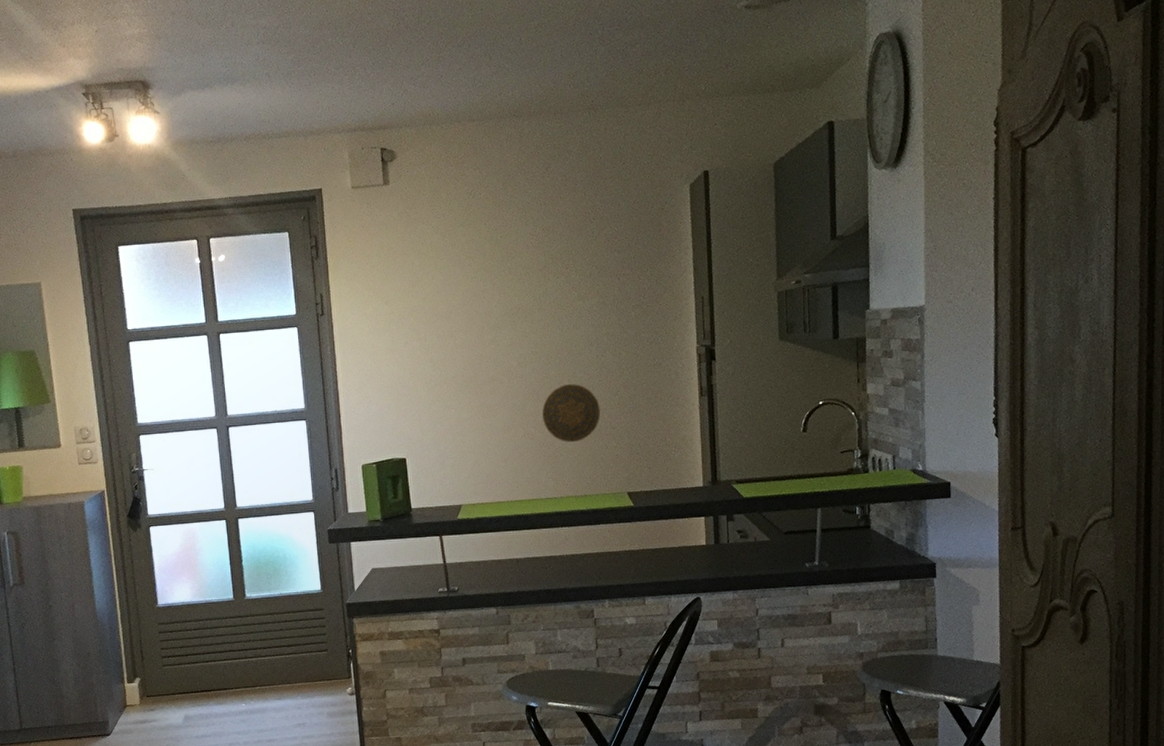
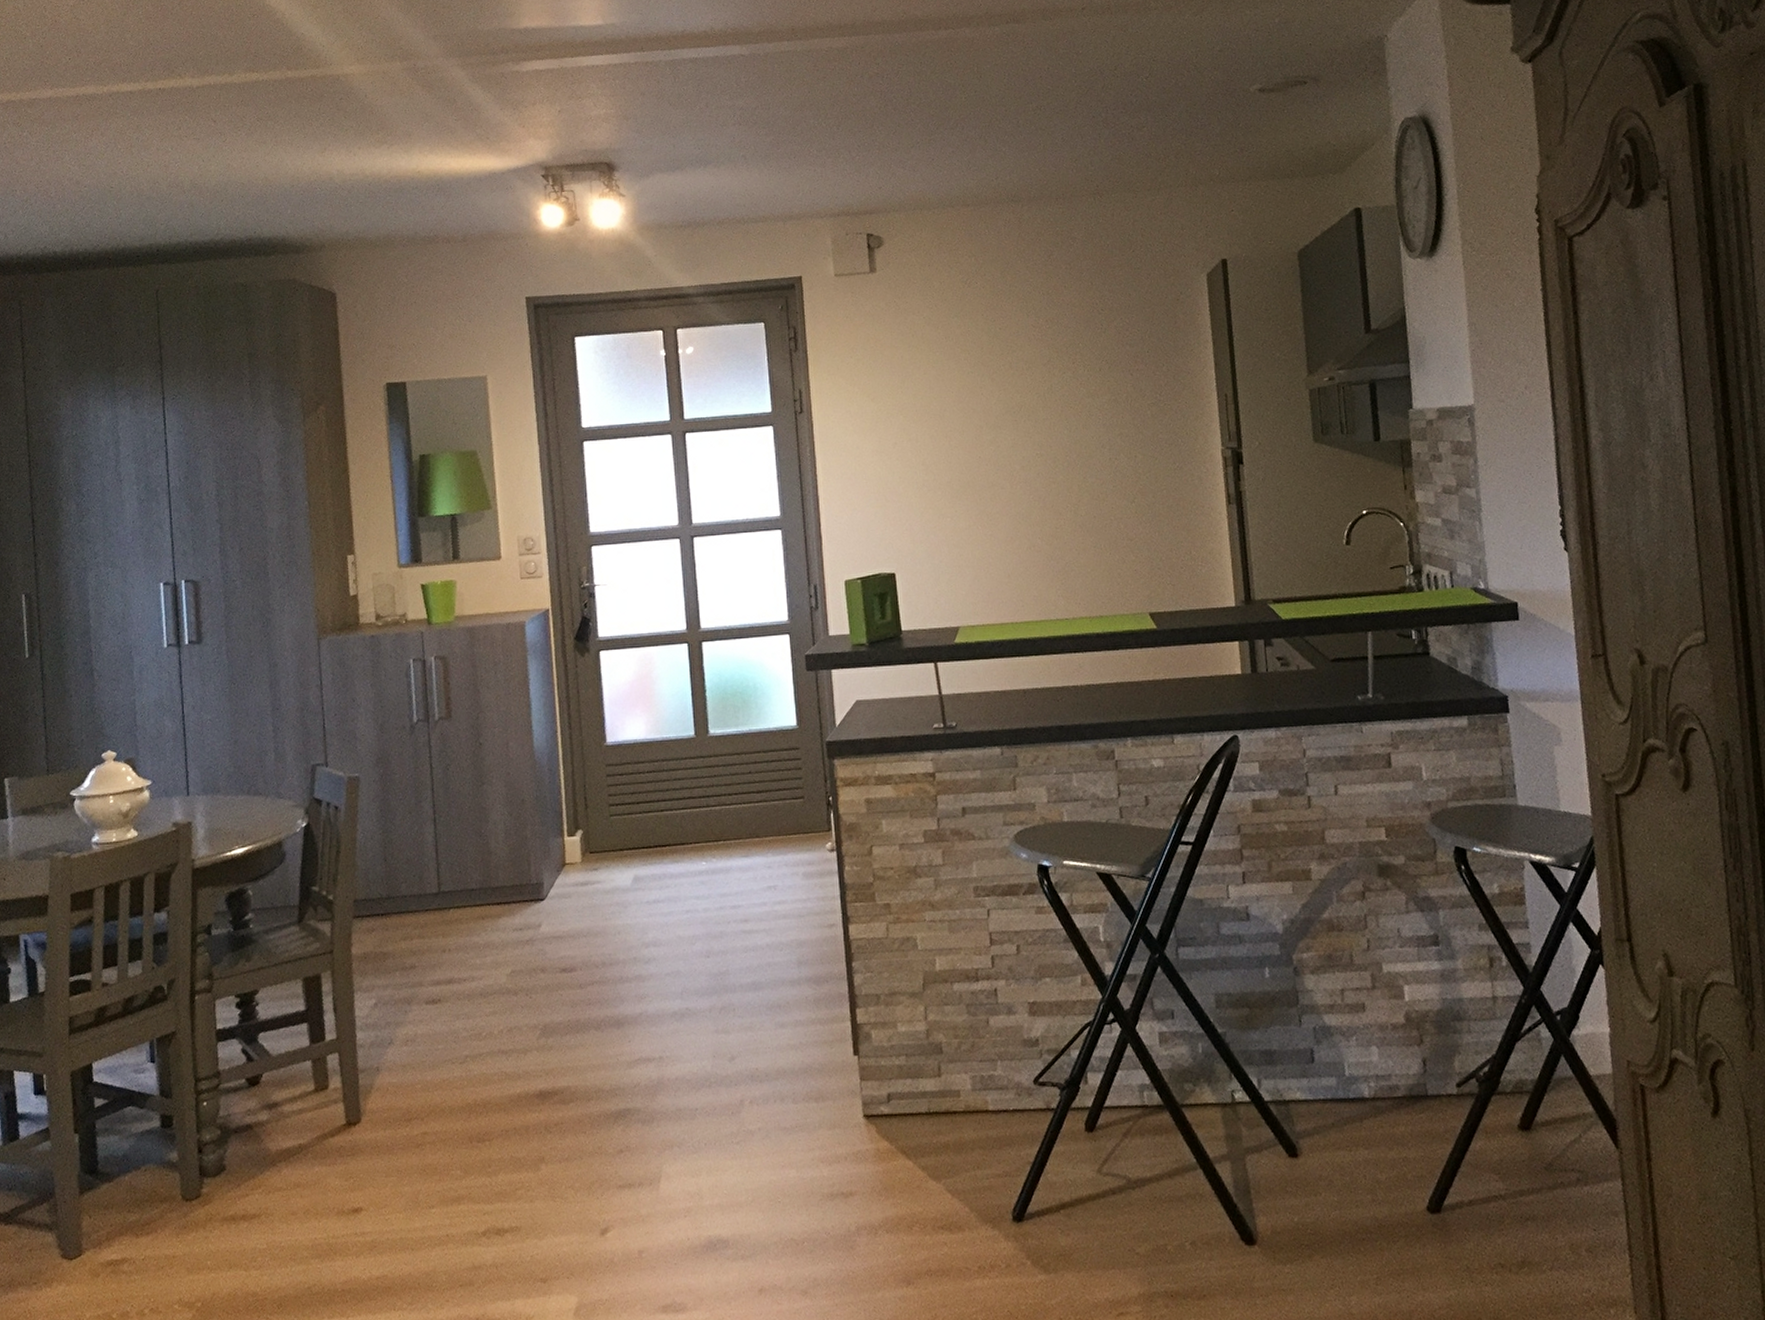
decorative plate: present [542,384,600,443] -> none [1049,490,1116,556]

